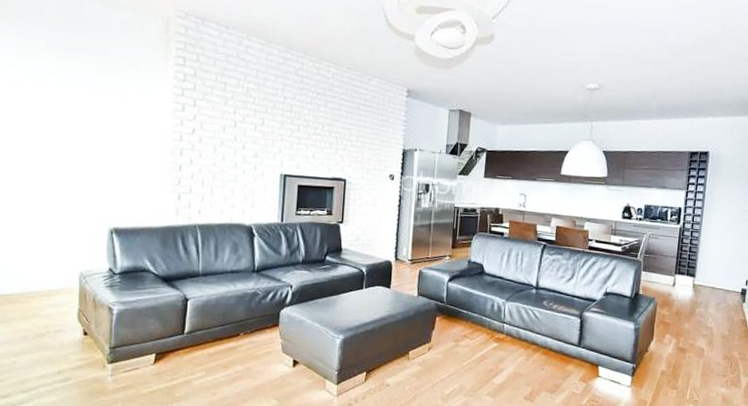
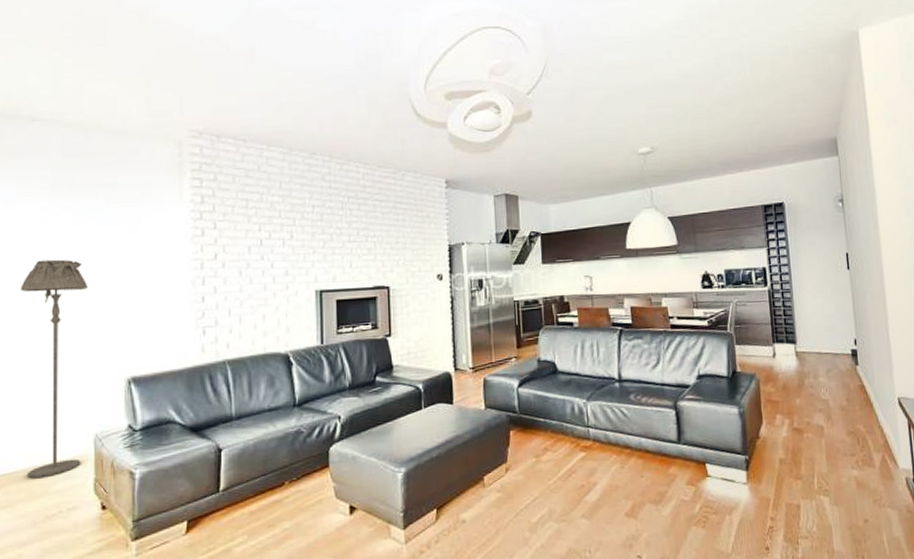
floor lamp: none [18,113,79,303] -> present [21,259,88,479]

